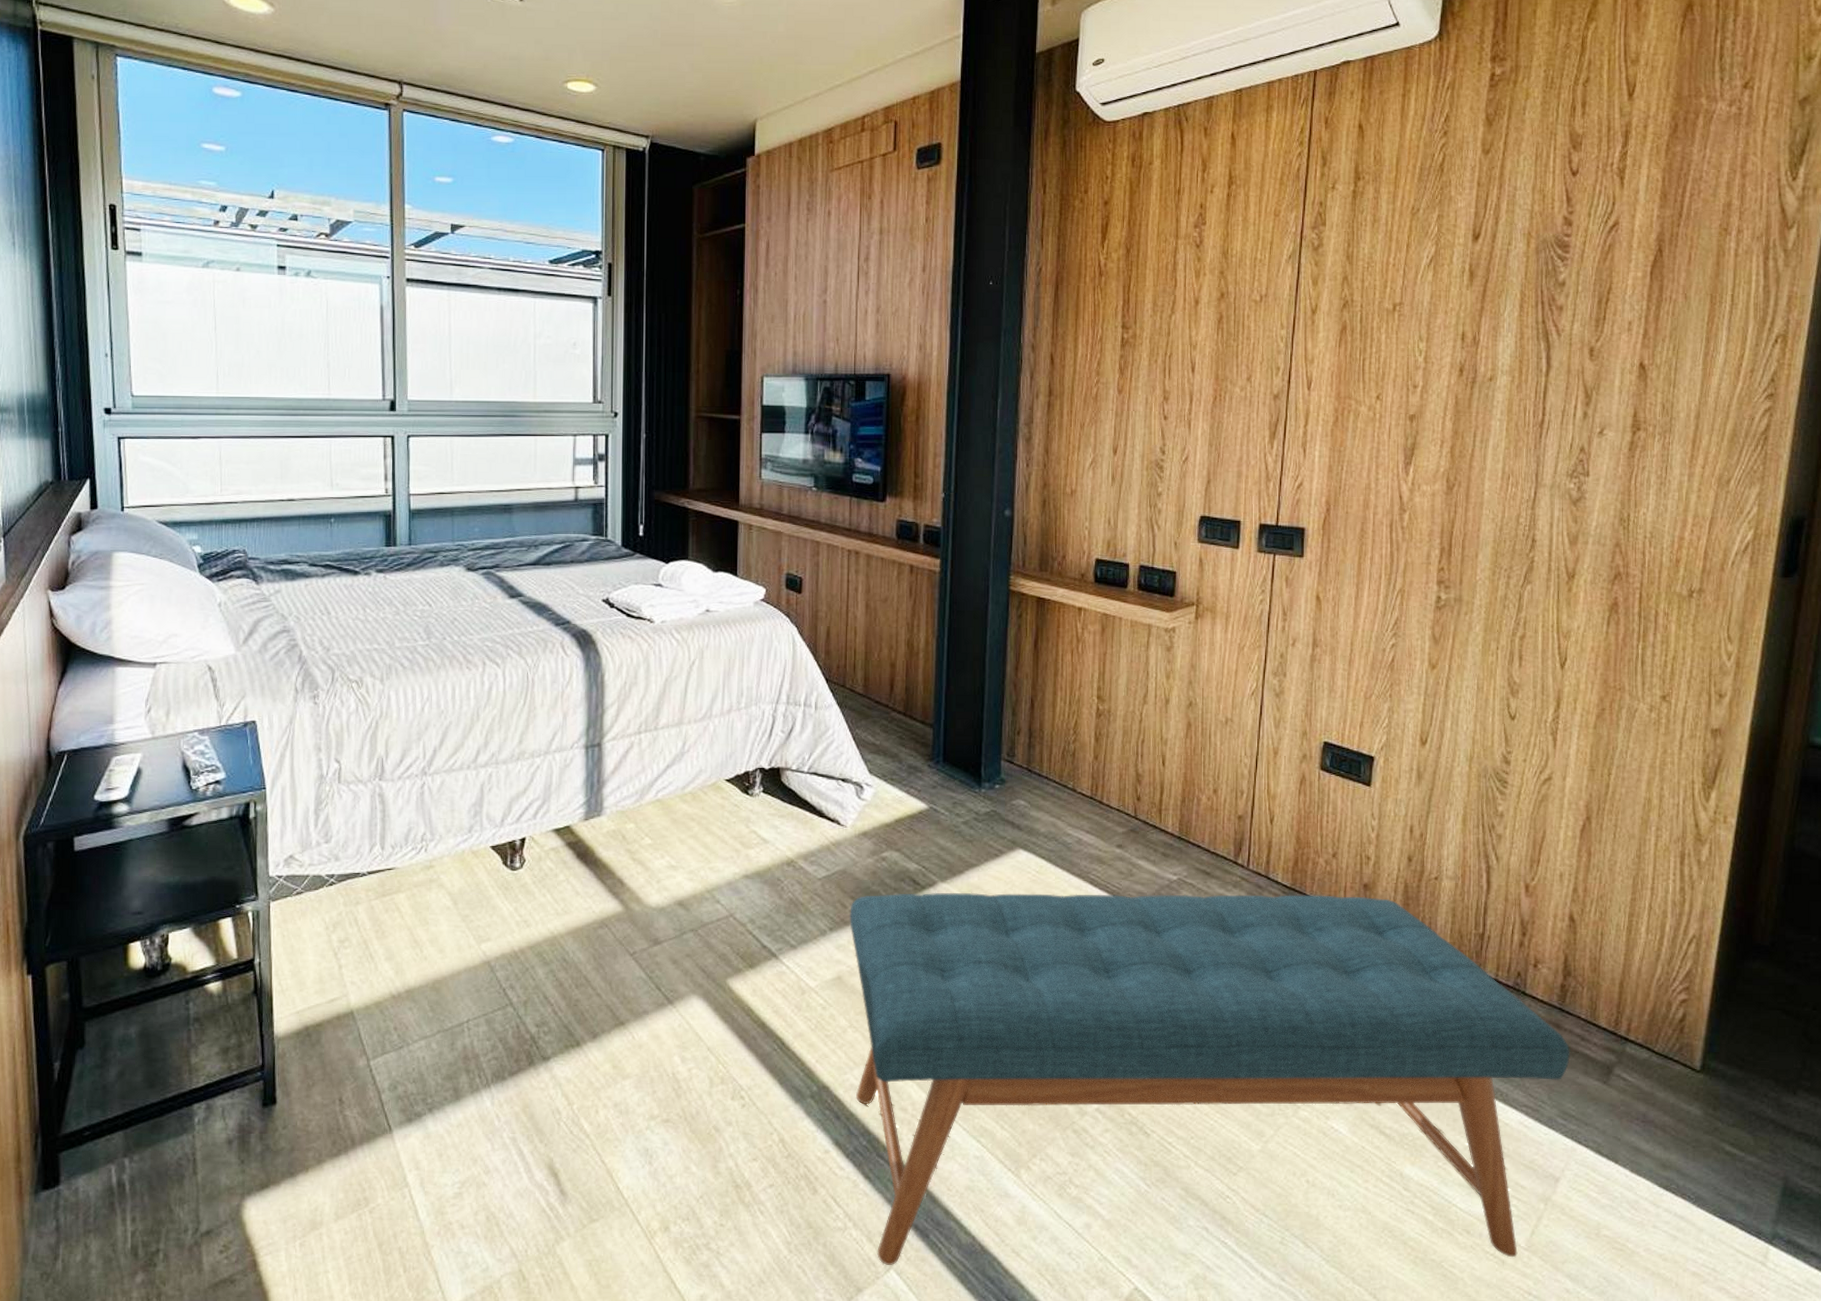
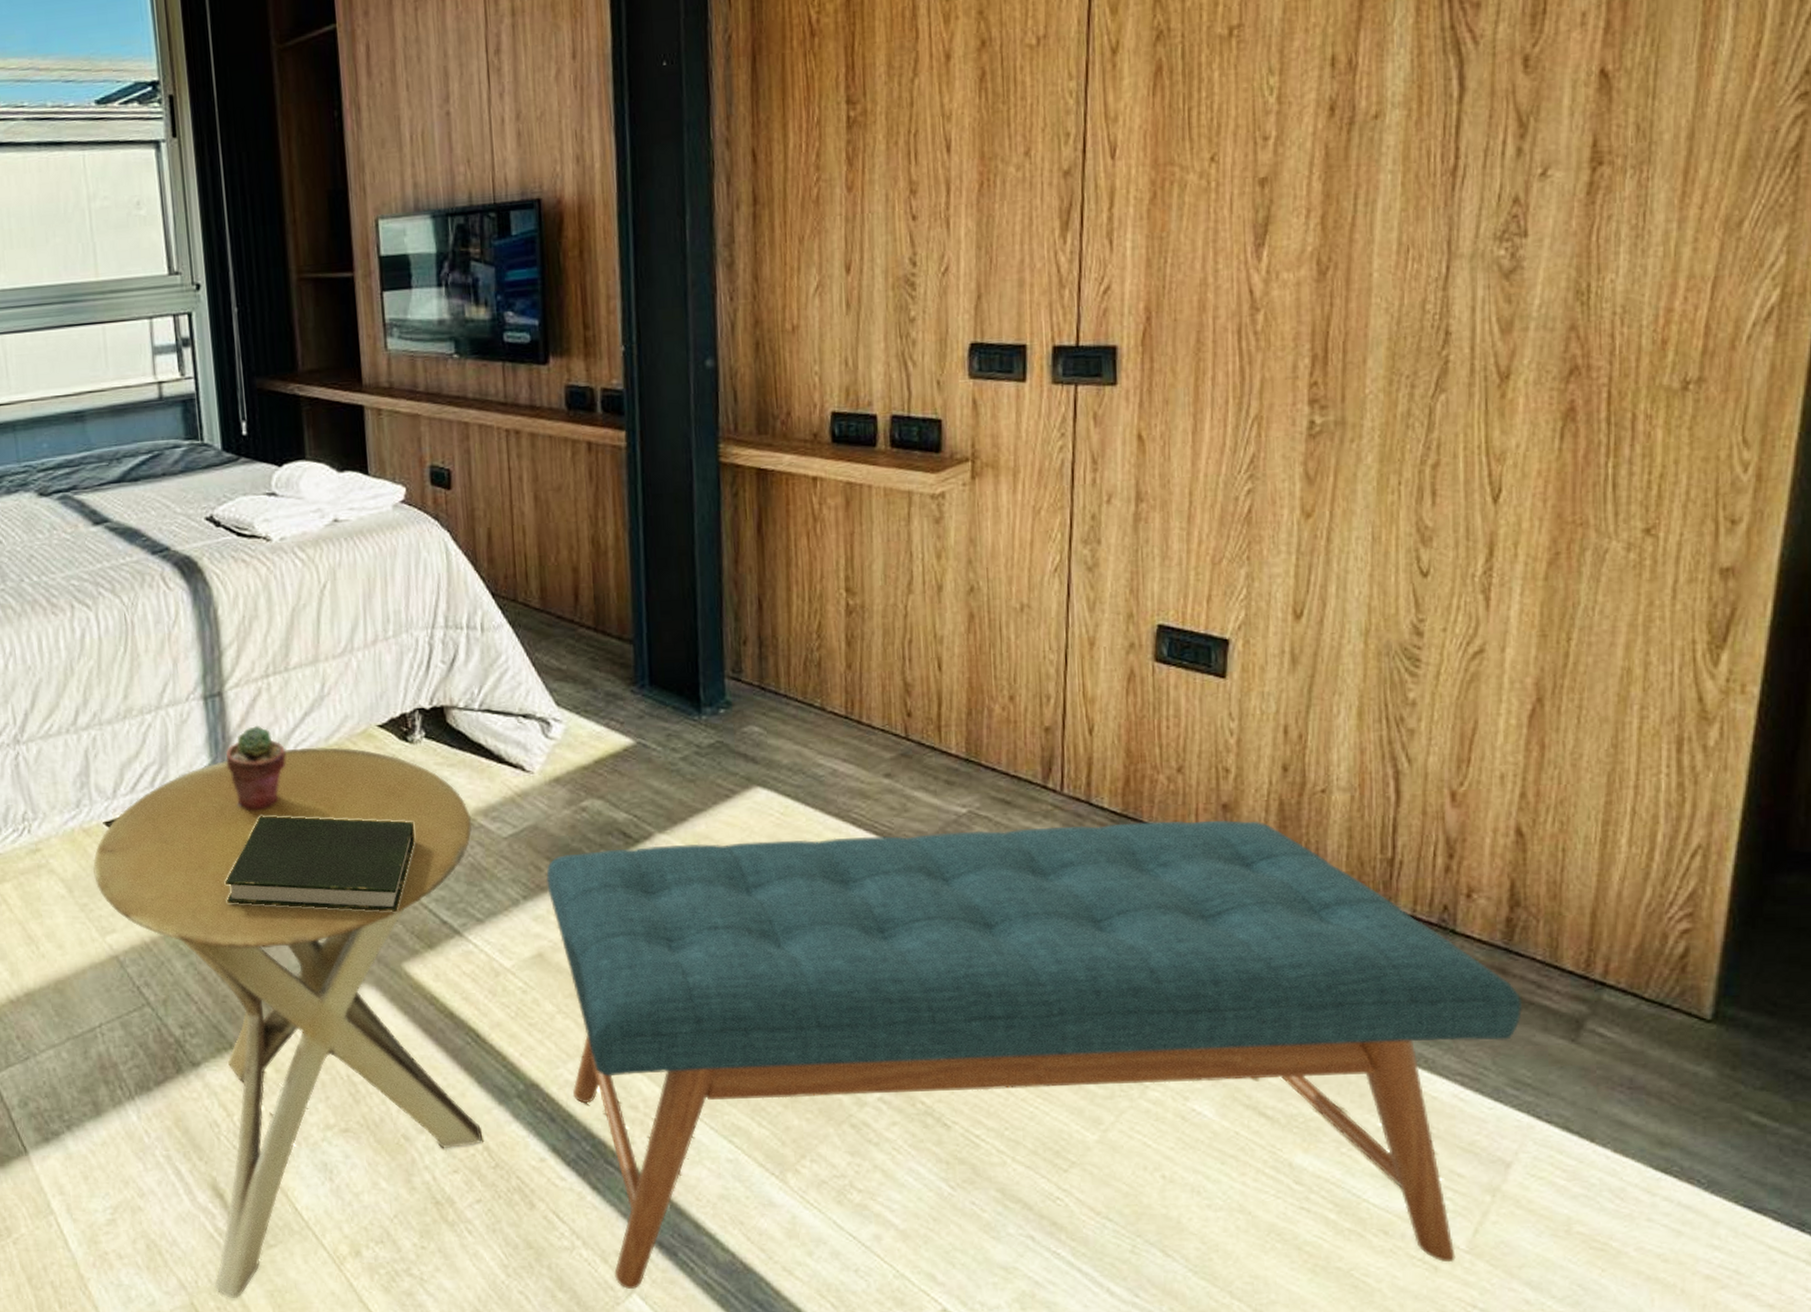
side table: none [477,794,793,1267] -> present [93,747,482,1299]
book: none [586,849,747,935] -> present [224,816,415,912]
potted succulent: none [598,772,649,845] -> present [226,725,286,811]

